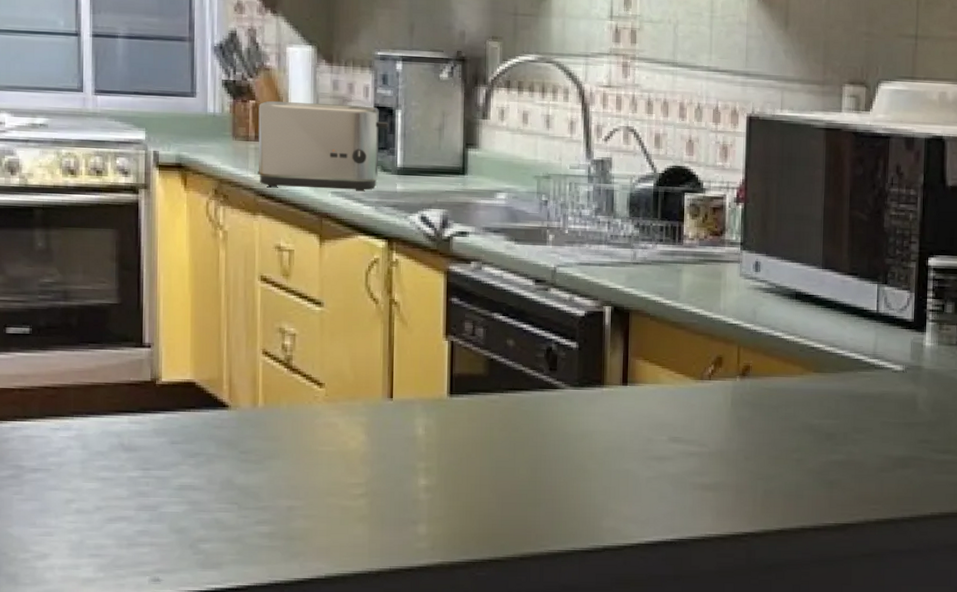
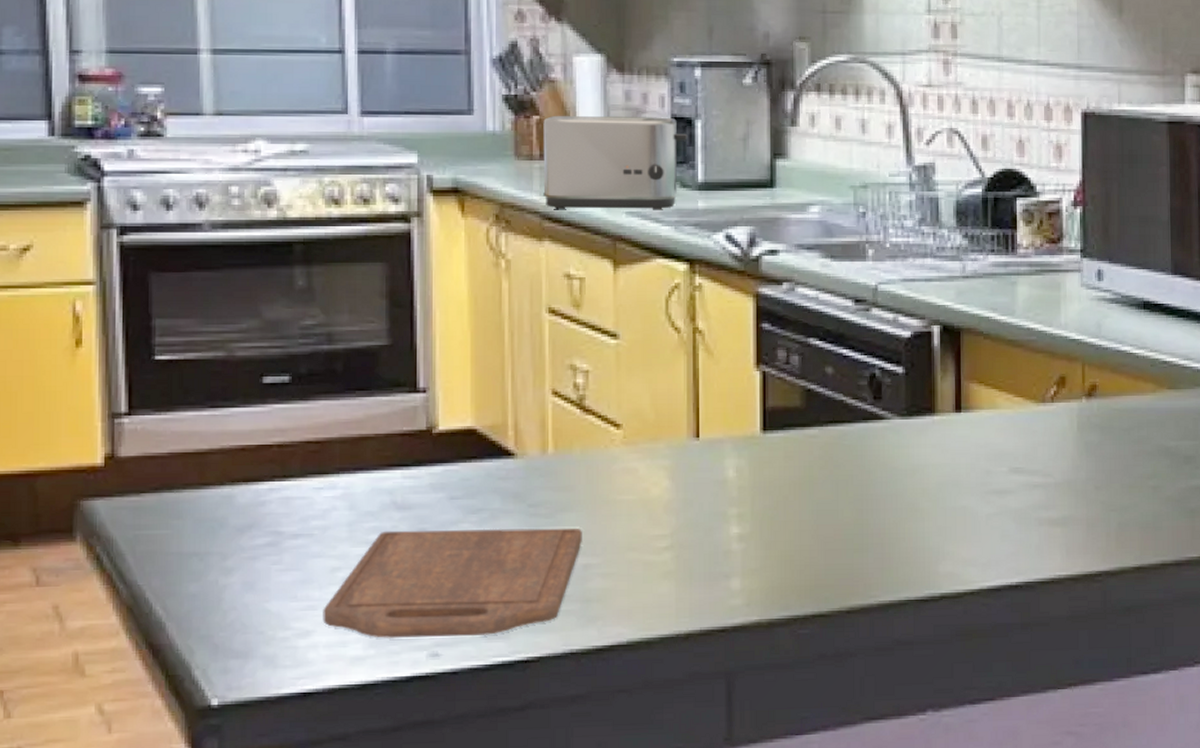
cutting board: none [58,469,287,566] -> present [323,527,582,638]

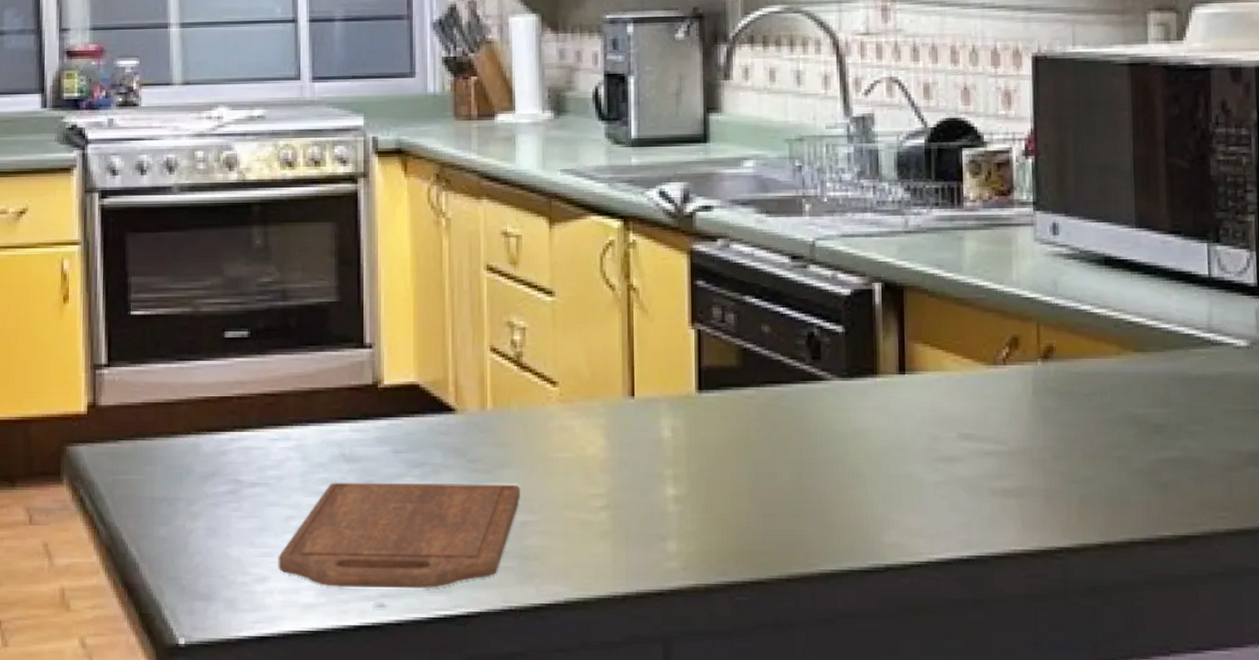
toaster: present [543,115,688,210] -> none [481,74,621,168]

